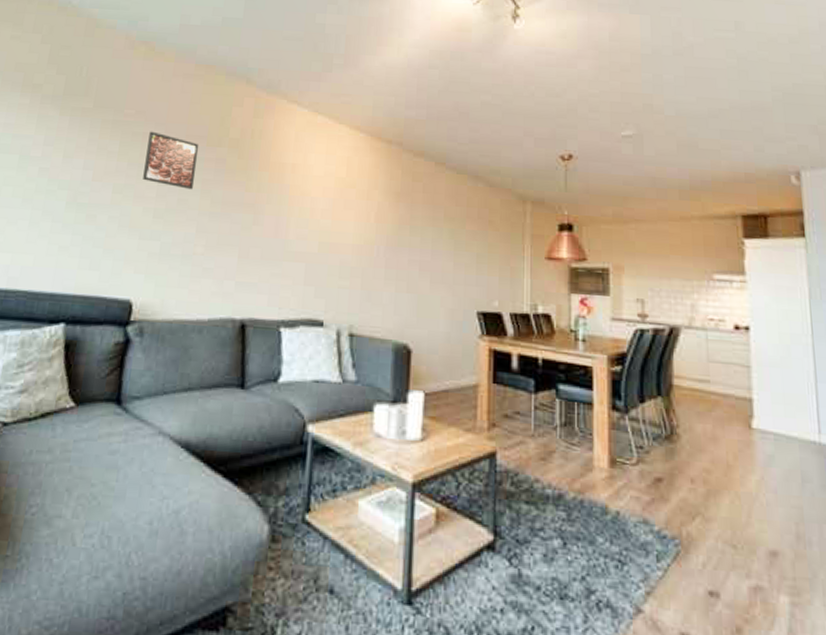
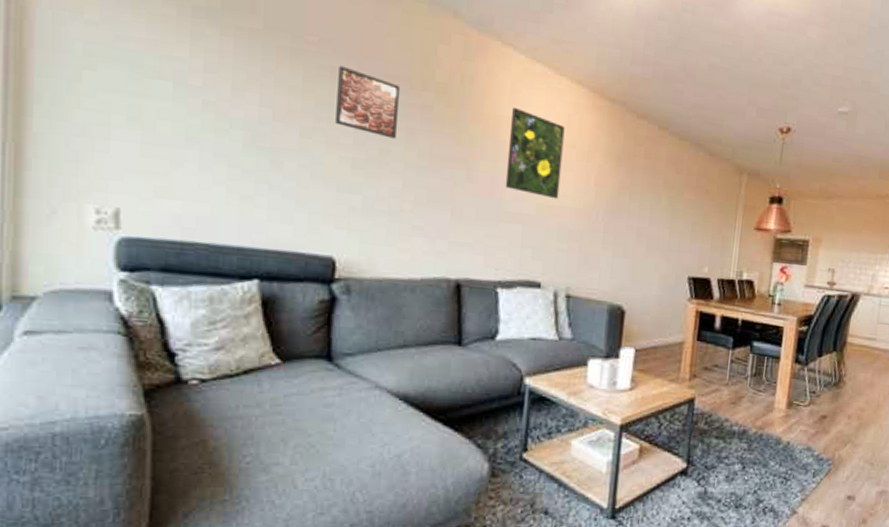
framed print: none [289,154,345,237] -> present [505,107,565,199]

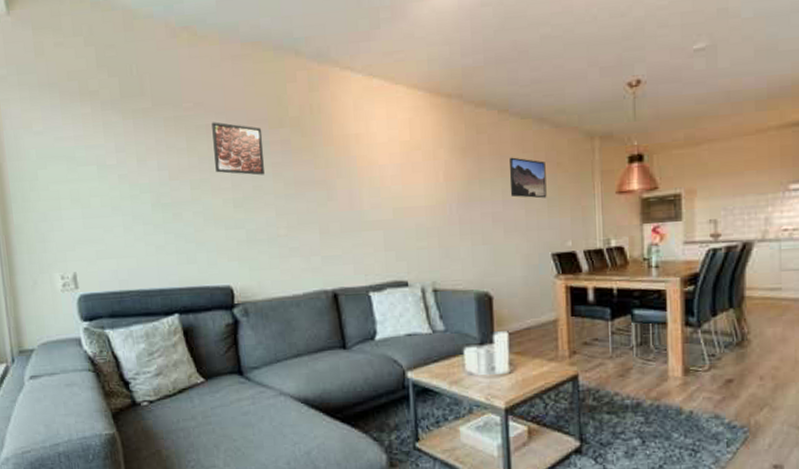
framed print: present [505,107,565,199] -> none [358,123,412,201]
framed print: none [658,175,696,222] -> present [509,157,547,199]

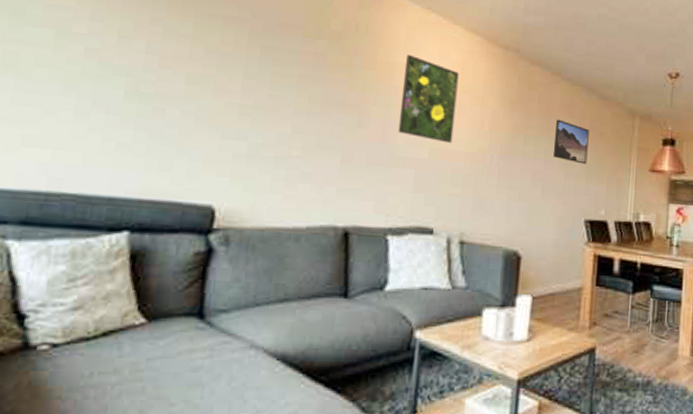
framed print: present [211,122,264,176] -> none [224,14,294,85]
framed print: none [358,123,412,201] -> present [397,54,459,144]

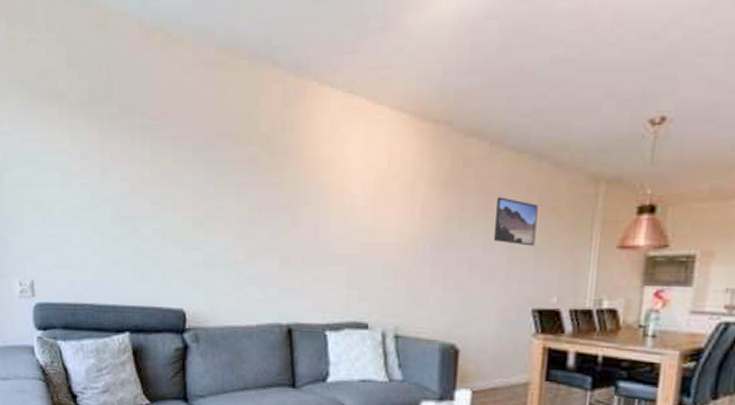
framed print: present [397,54,459,144] -> none [328,146,386,236]

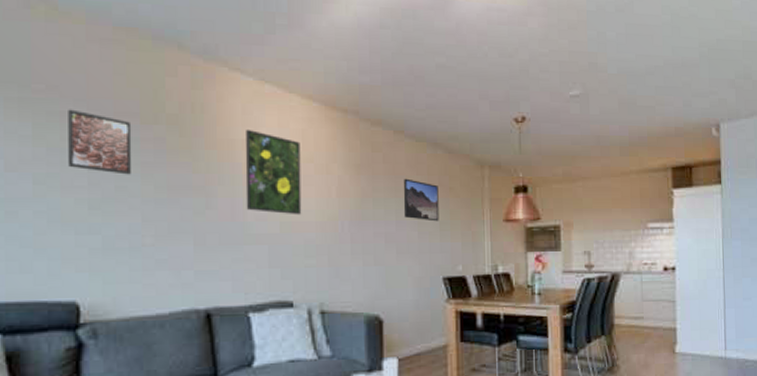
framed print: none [178,133,230,195] -> present [68,109,132,175]
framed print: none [328,146,386,236] -> present [245,129,302,215]

